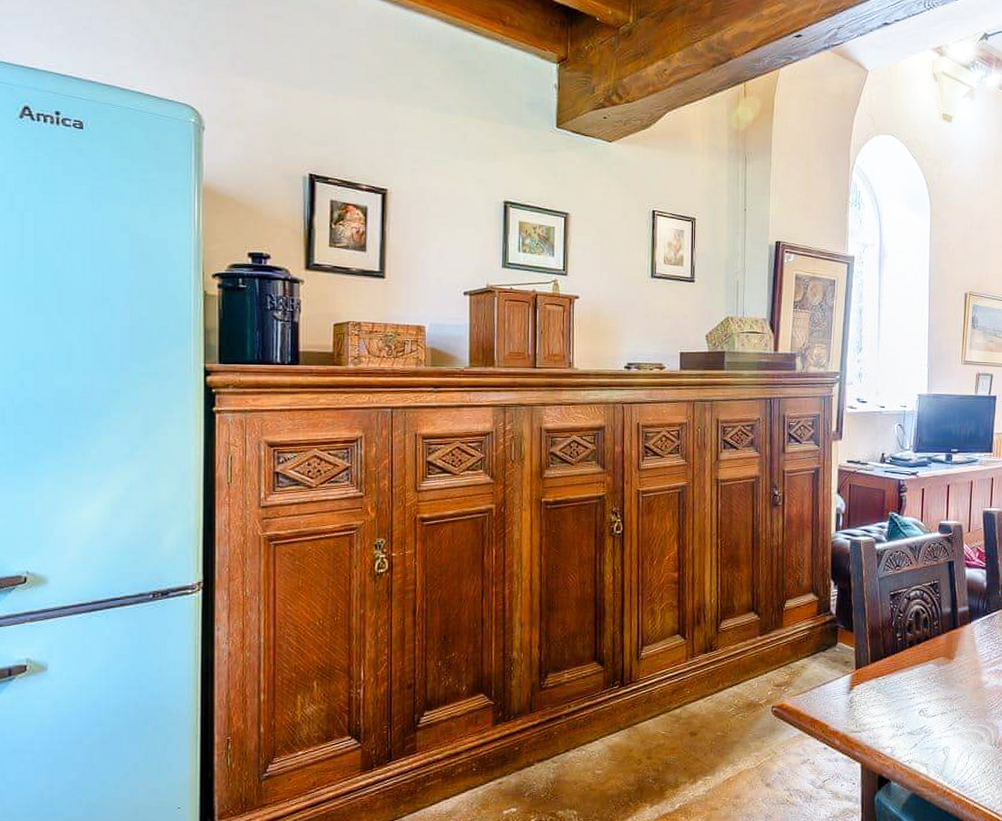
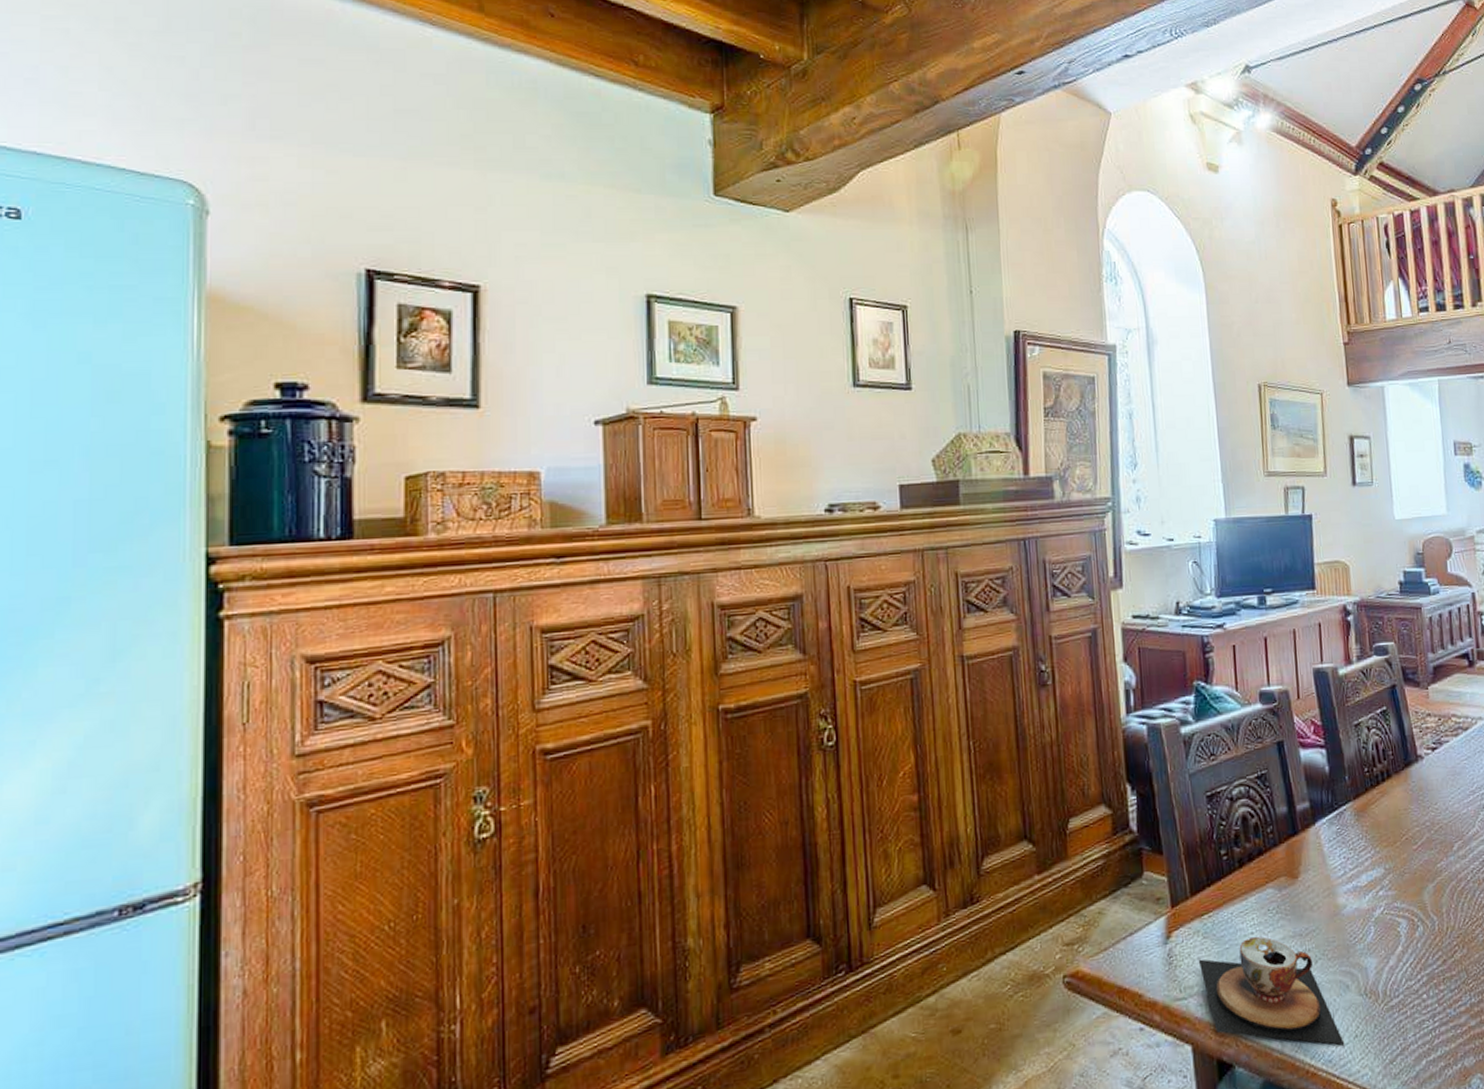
teacup: none [871,696,975,777] -> present [1198,936,1345,1046]

